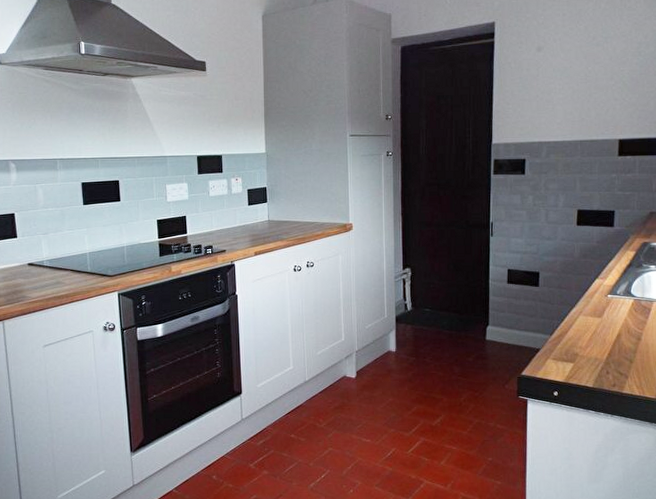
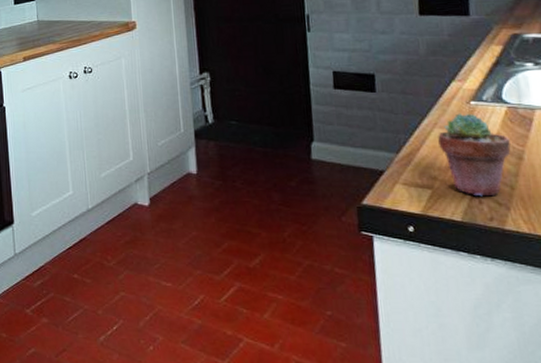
potted succulent: none [582,304,633,368] -> present [438,113,511,197]

